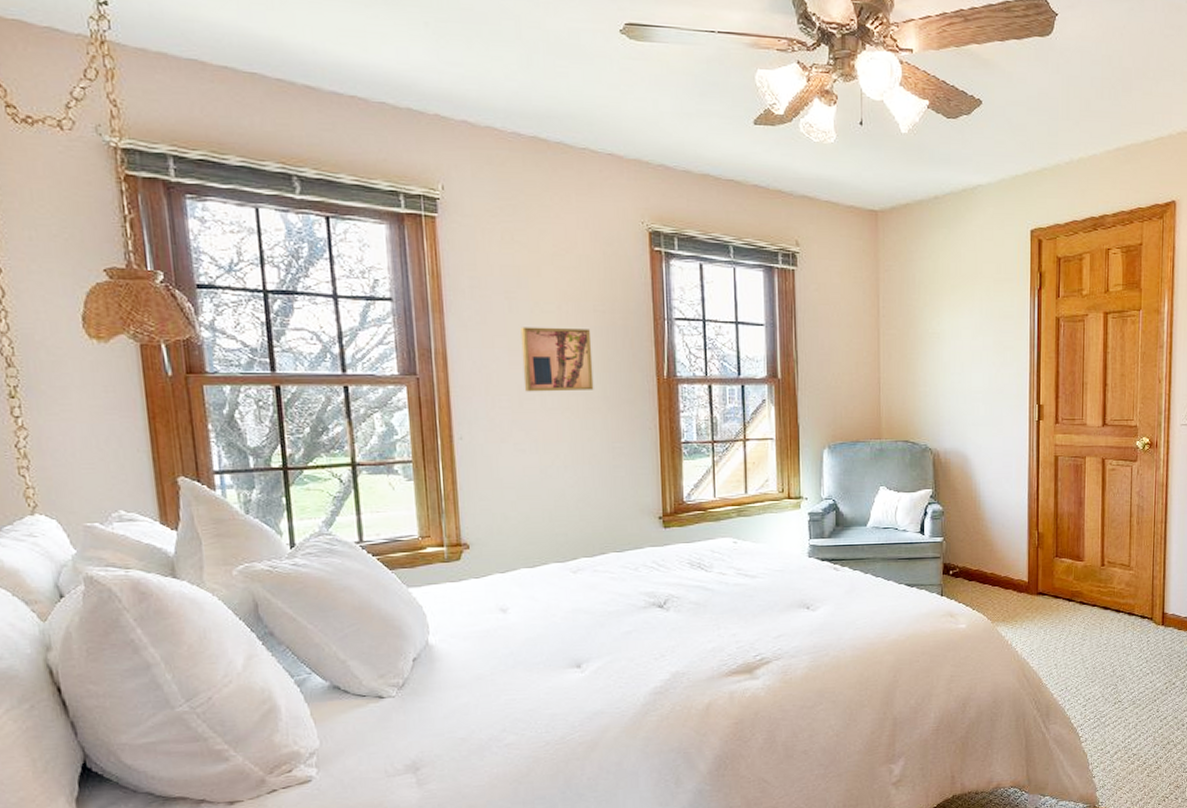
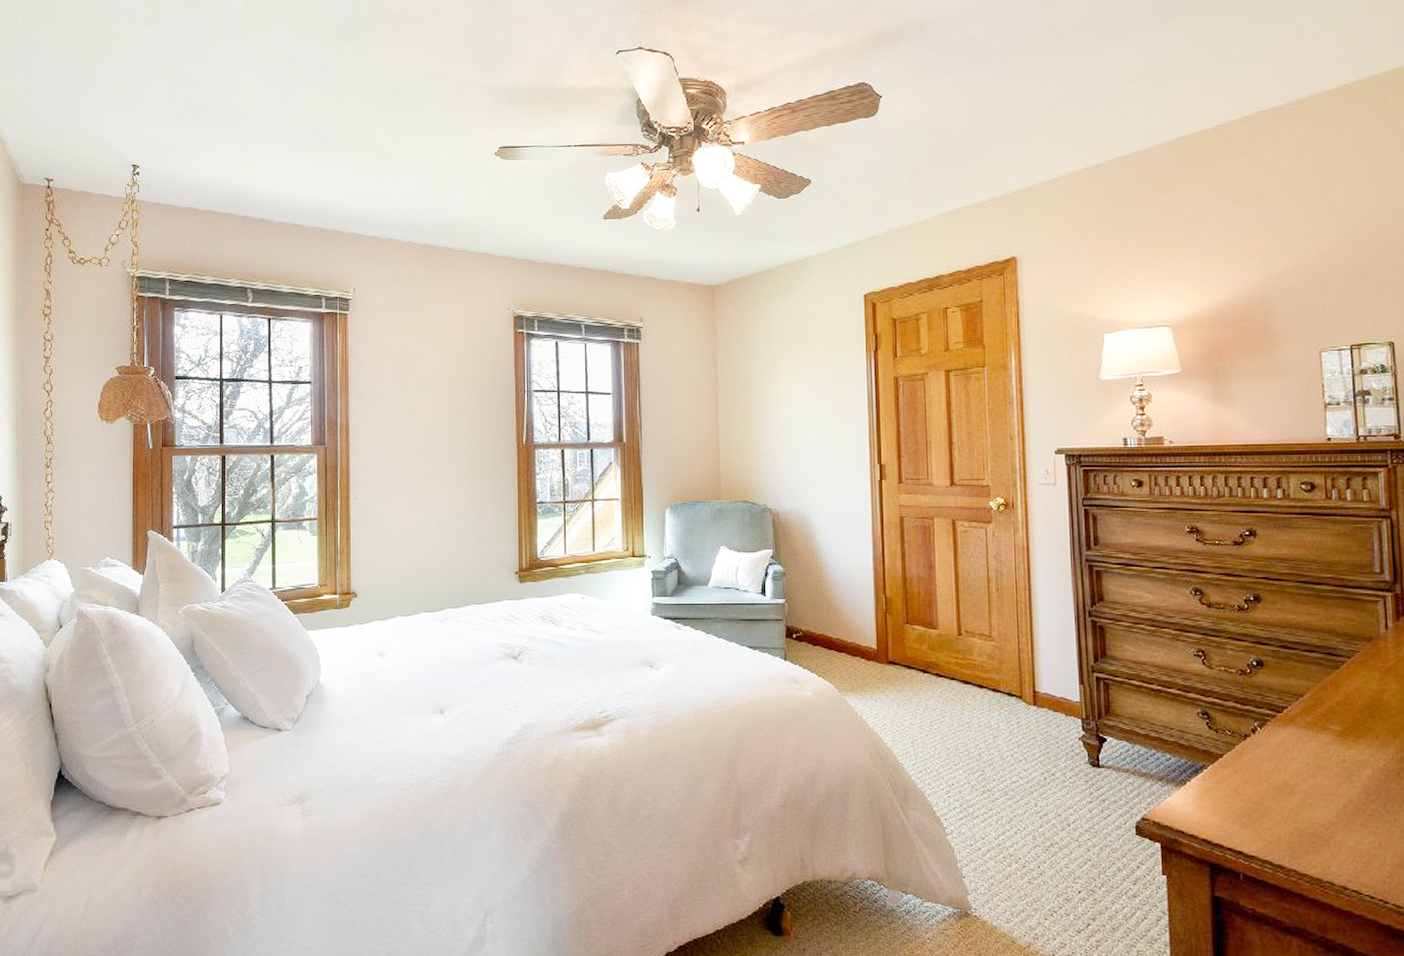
wall art: present [520,327,594,392] -> none [407,401,464,458]

